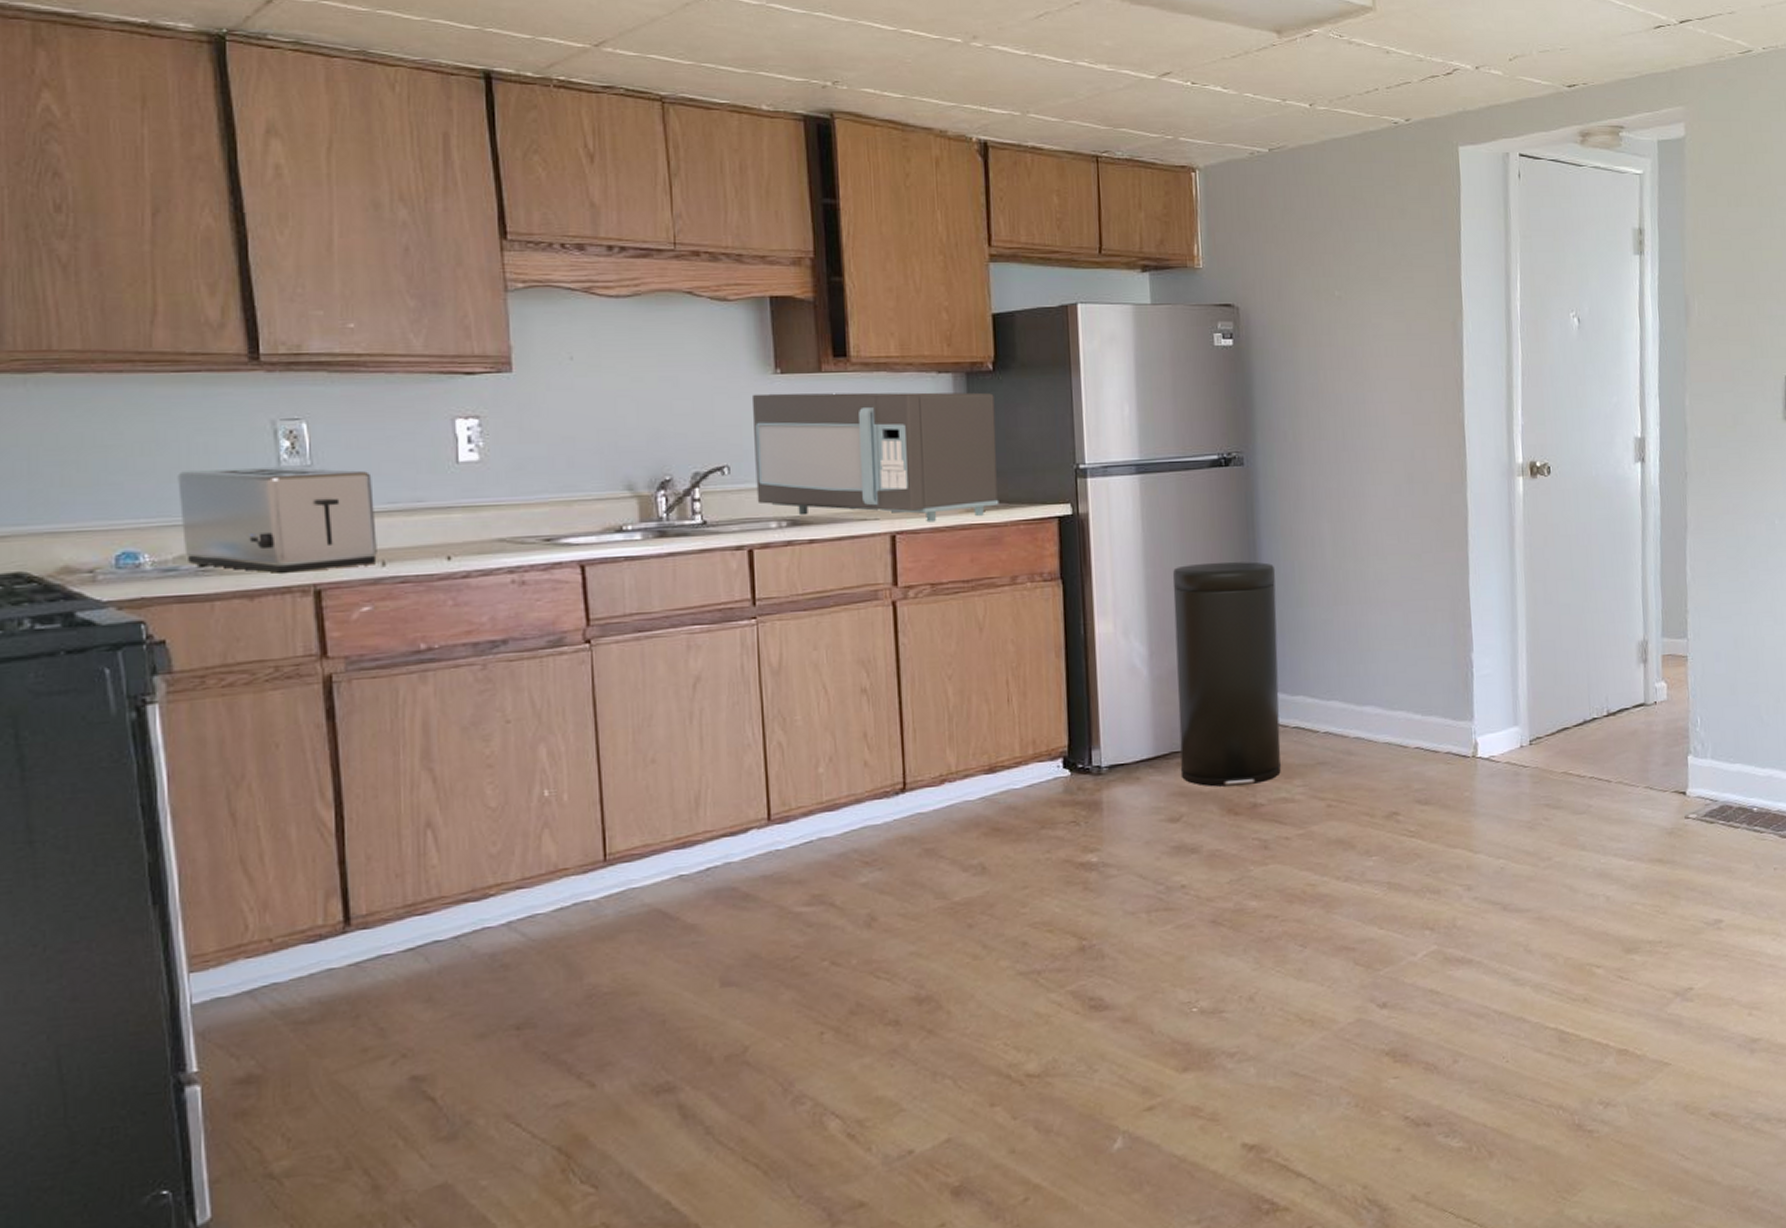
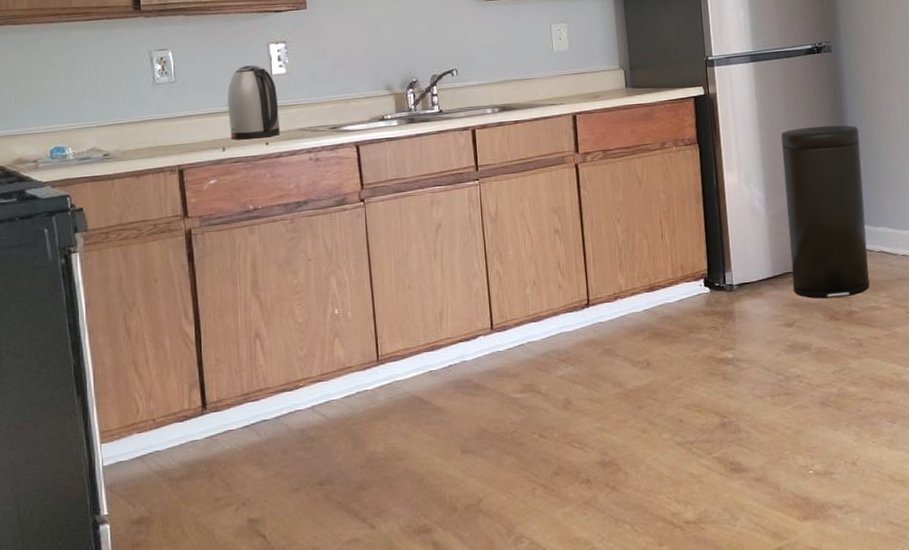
toaster: present [177,466,377,575] -> none [89,83,219,159]
kettle: none [391,447,470,552] -> present [227,65,281,140]
microwave: present [751,392,999,523] -> none [471,7,650,105]

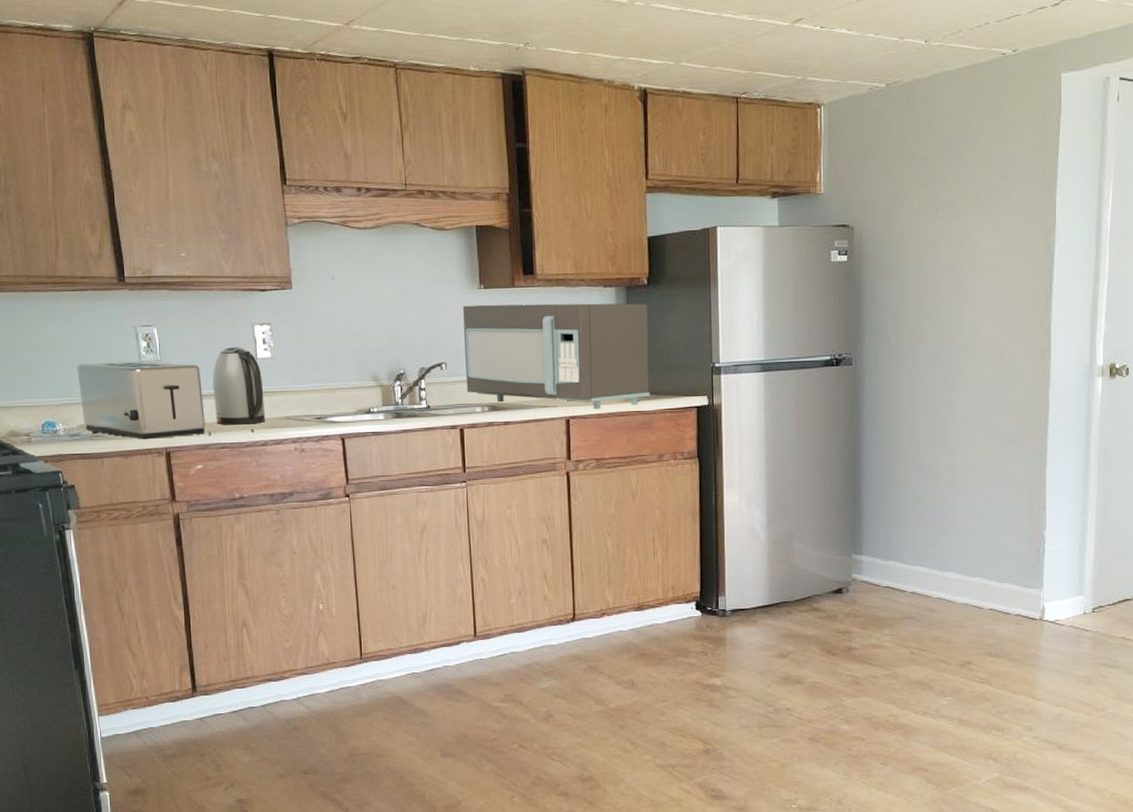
toaster: none [89,83,219,159] -> present [77,361,205,440]
microwave: none [471,7,650,105] -> present [462,303,650,410]
pedal bin: present [780,125,870,299] -> none [788,446,876,632]

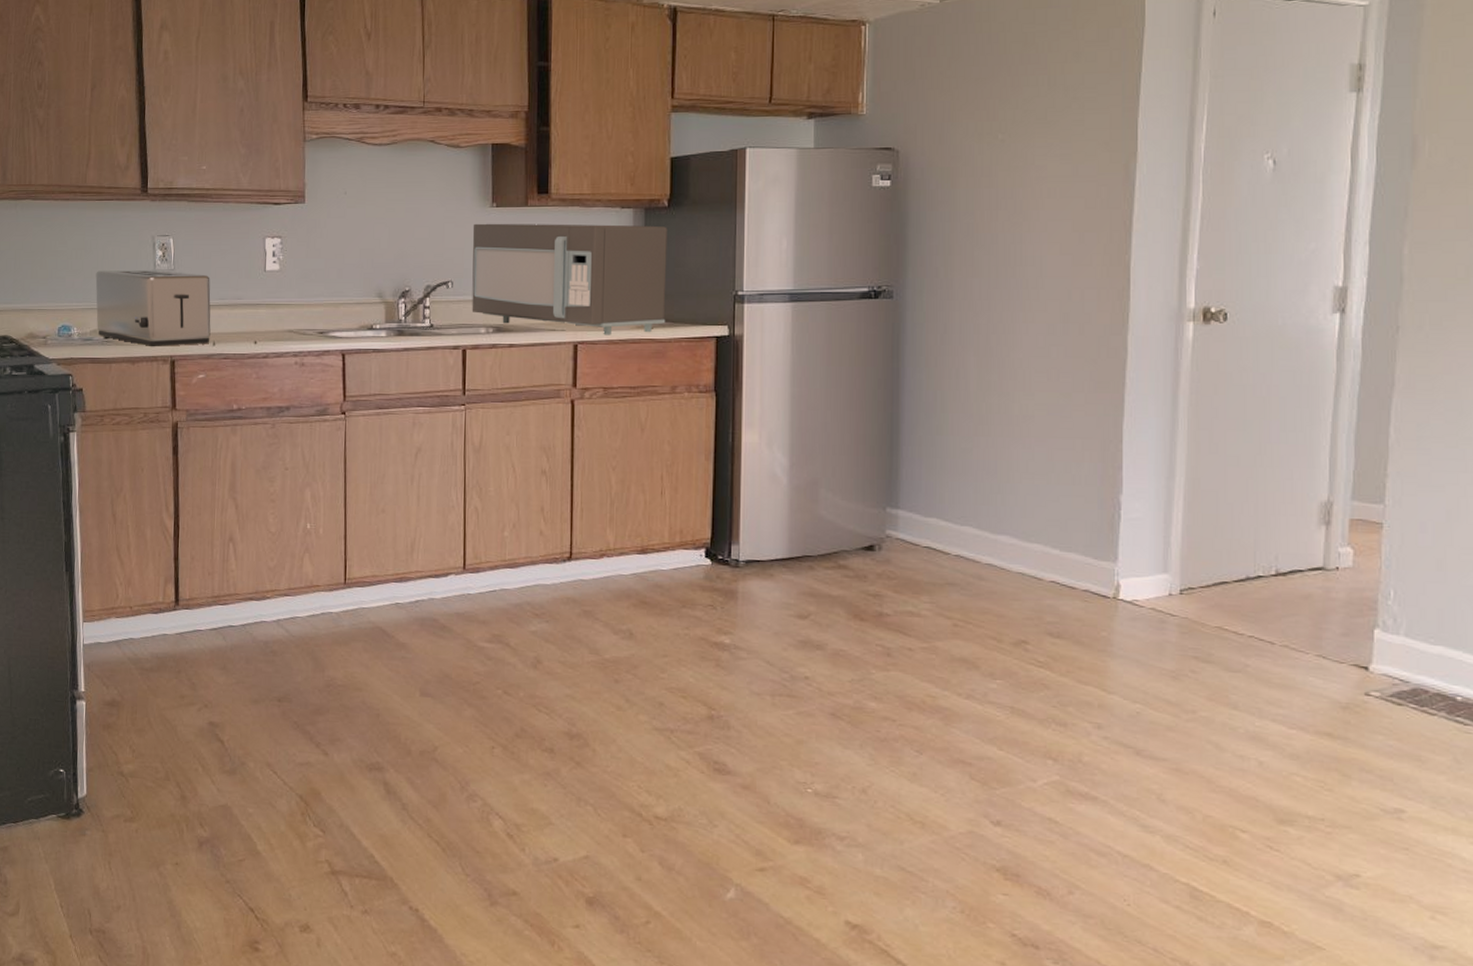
kettle: present [213,347,266,425] -> none [220,259,270,336]

